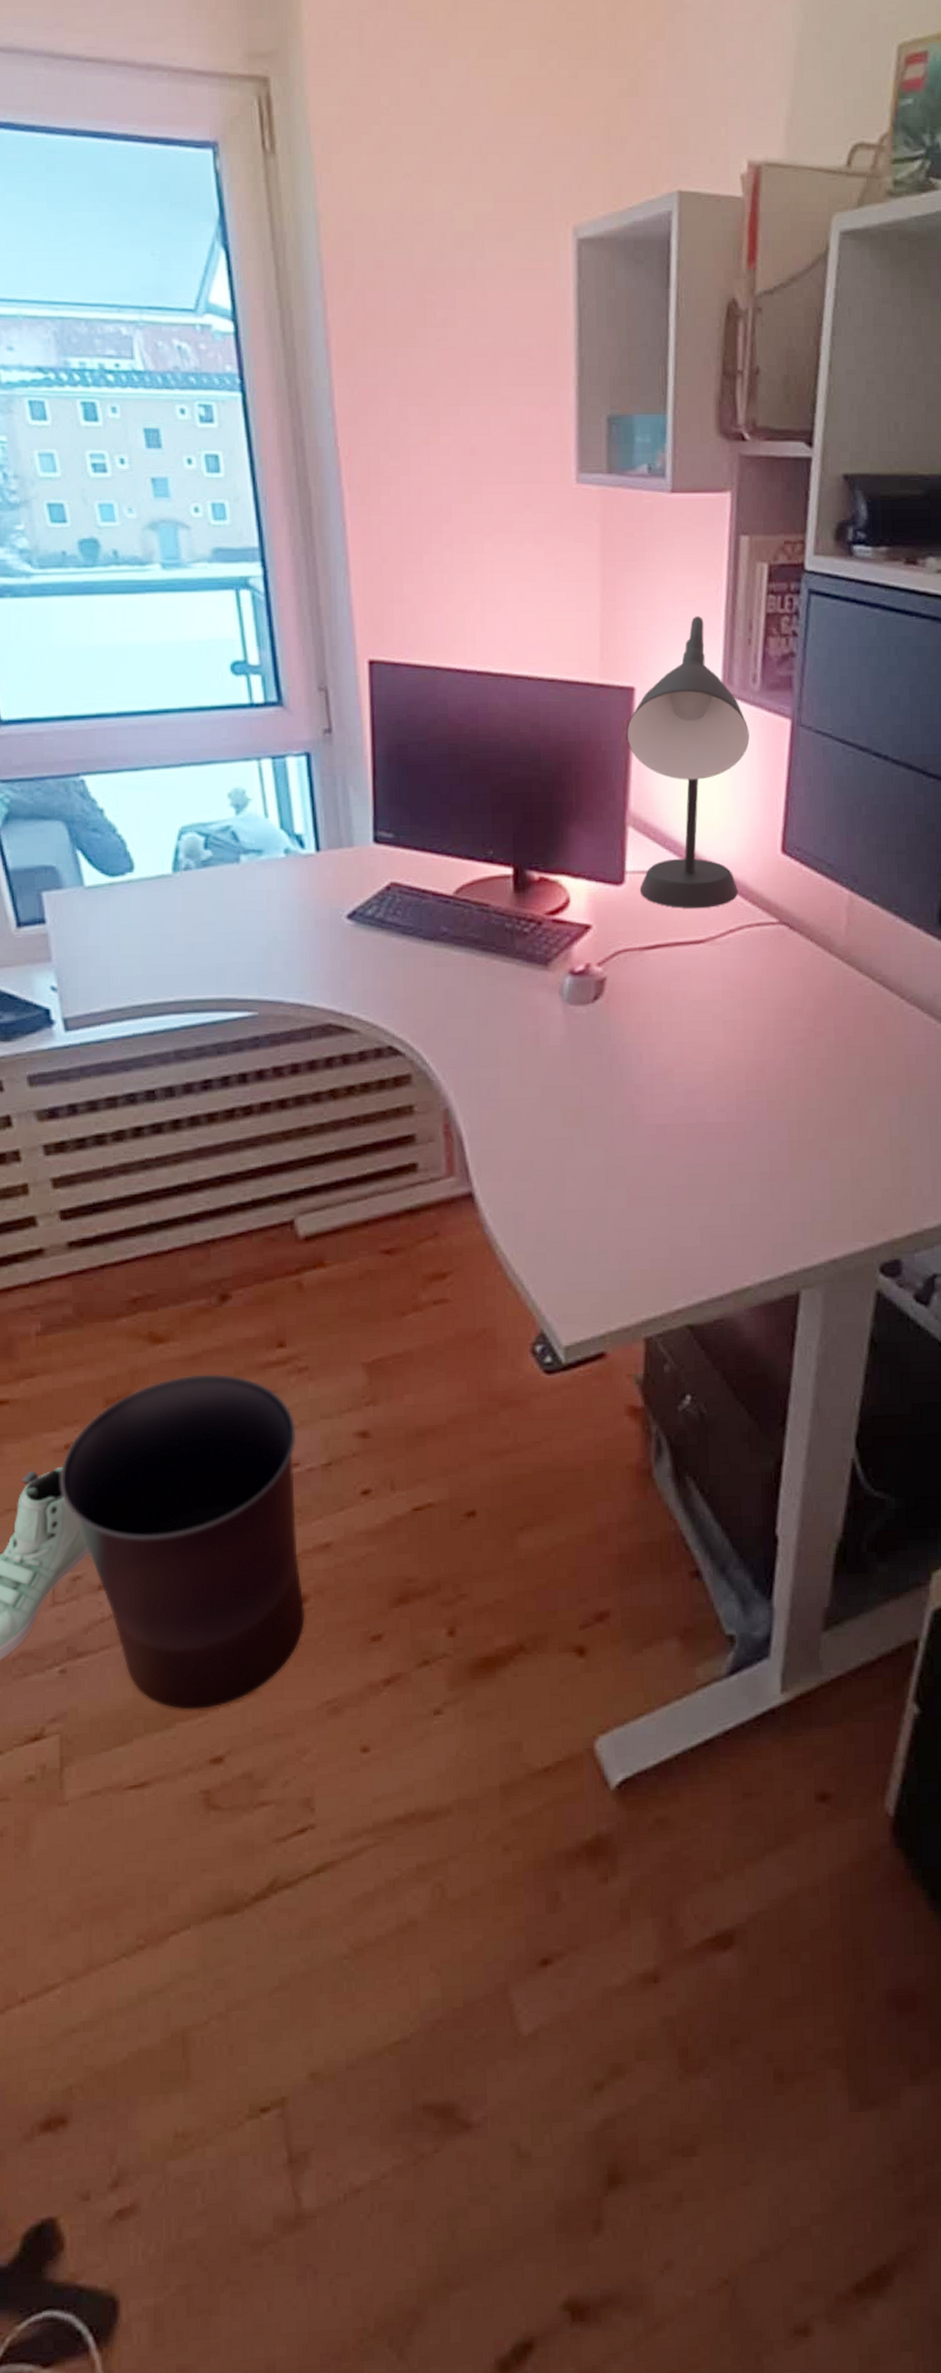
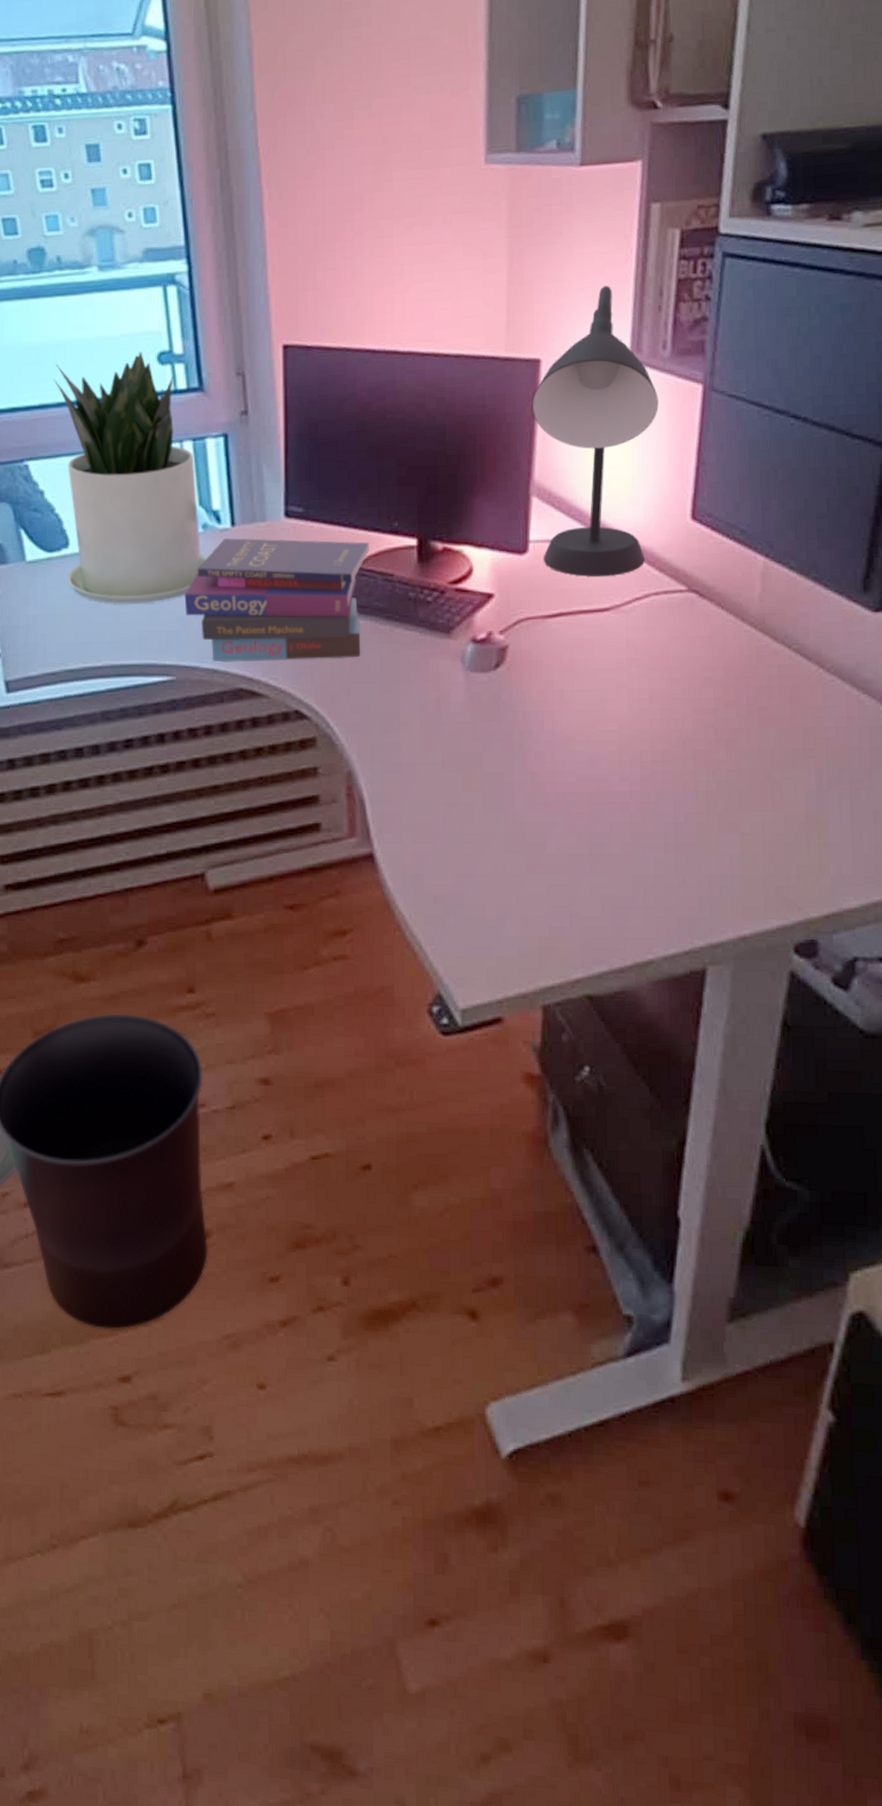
planter: none [112,660,291,934] -> present [54,351,208,604]
books: none [266,864,464,995] -> present [184,538,370,661]

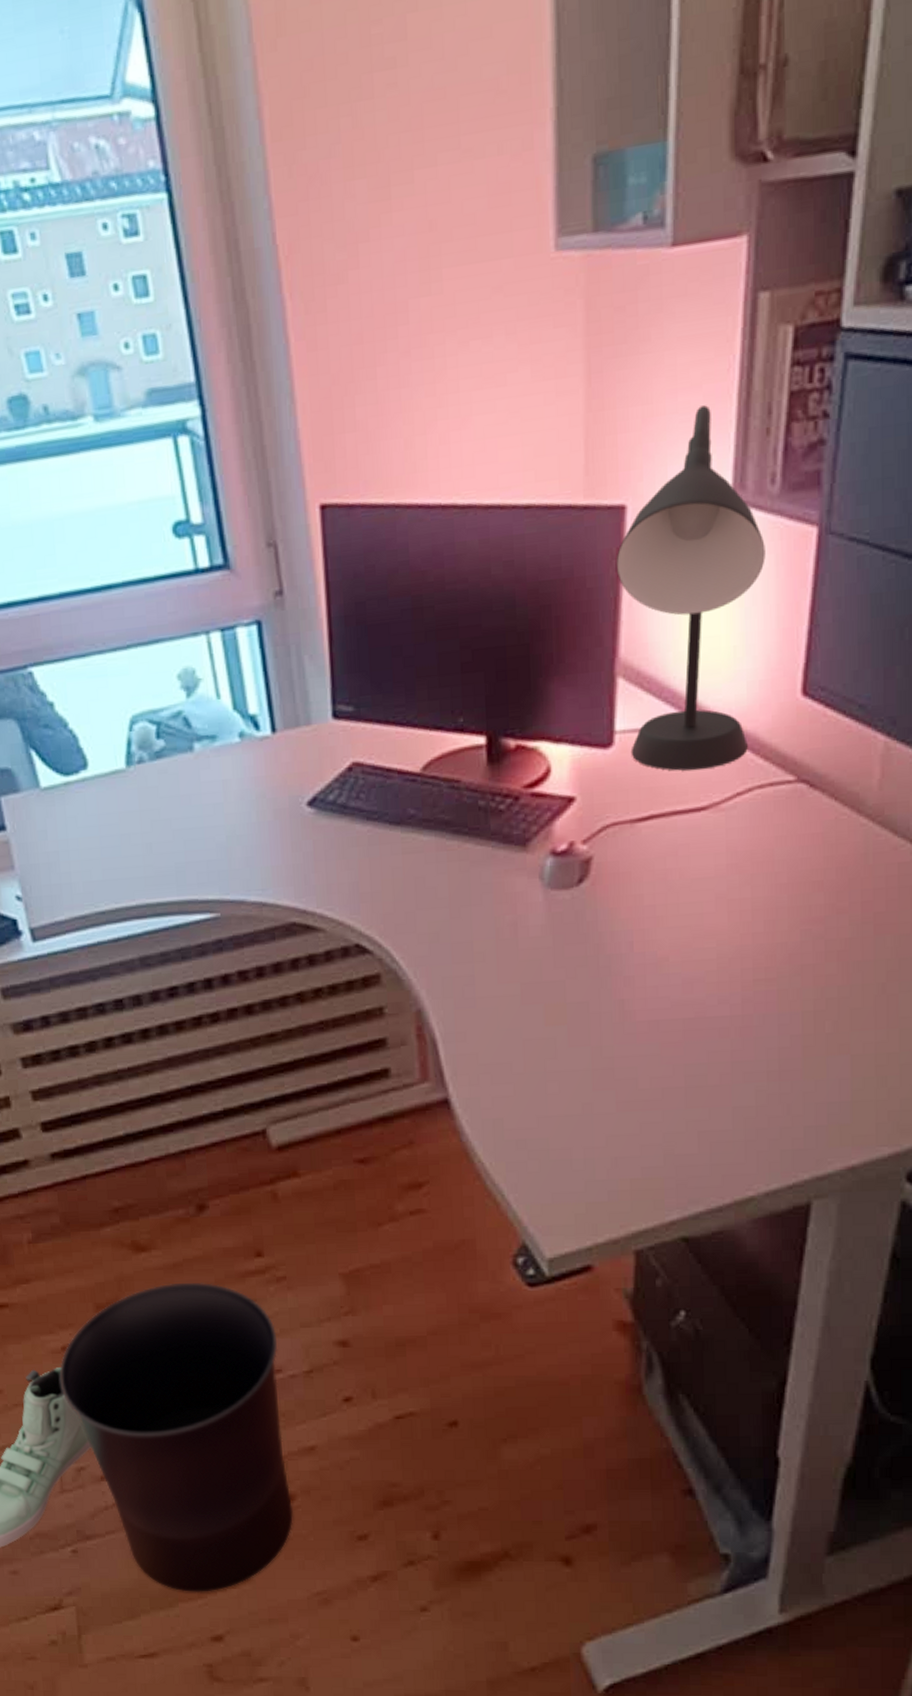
planter: present [54,351,208,604] -> none [53,523,247,833]
books: present [184,538,370,661] -> none [223,743,432,893]

